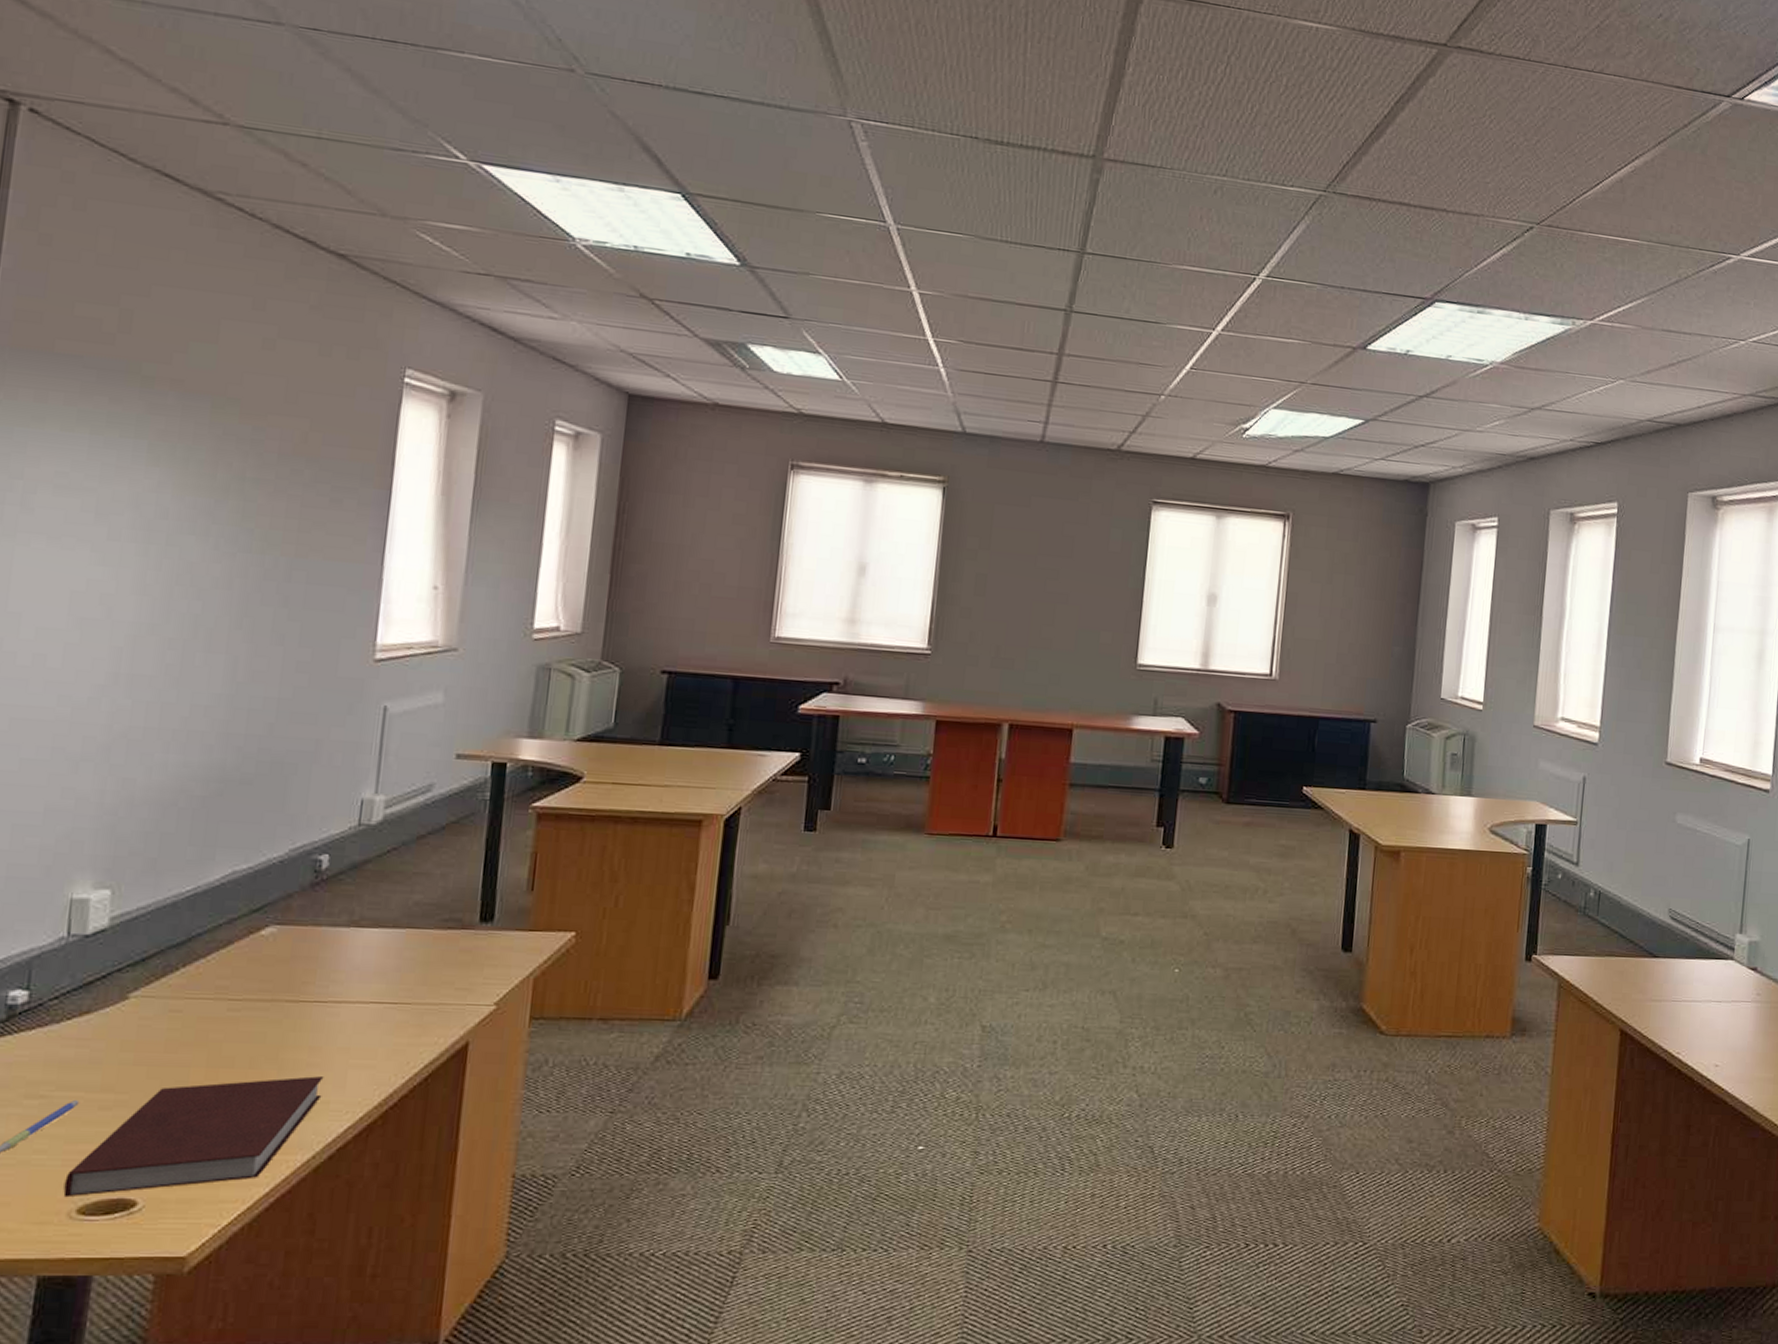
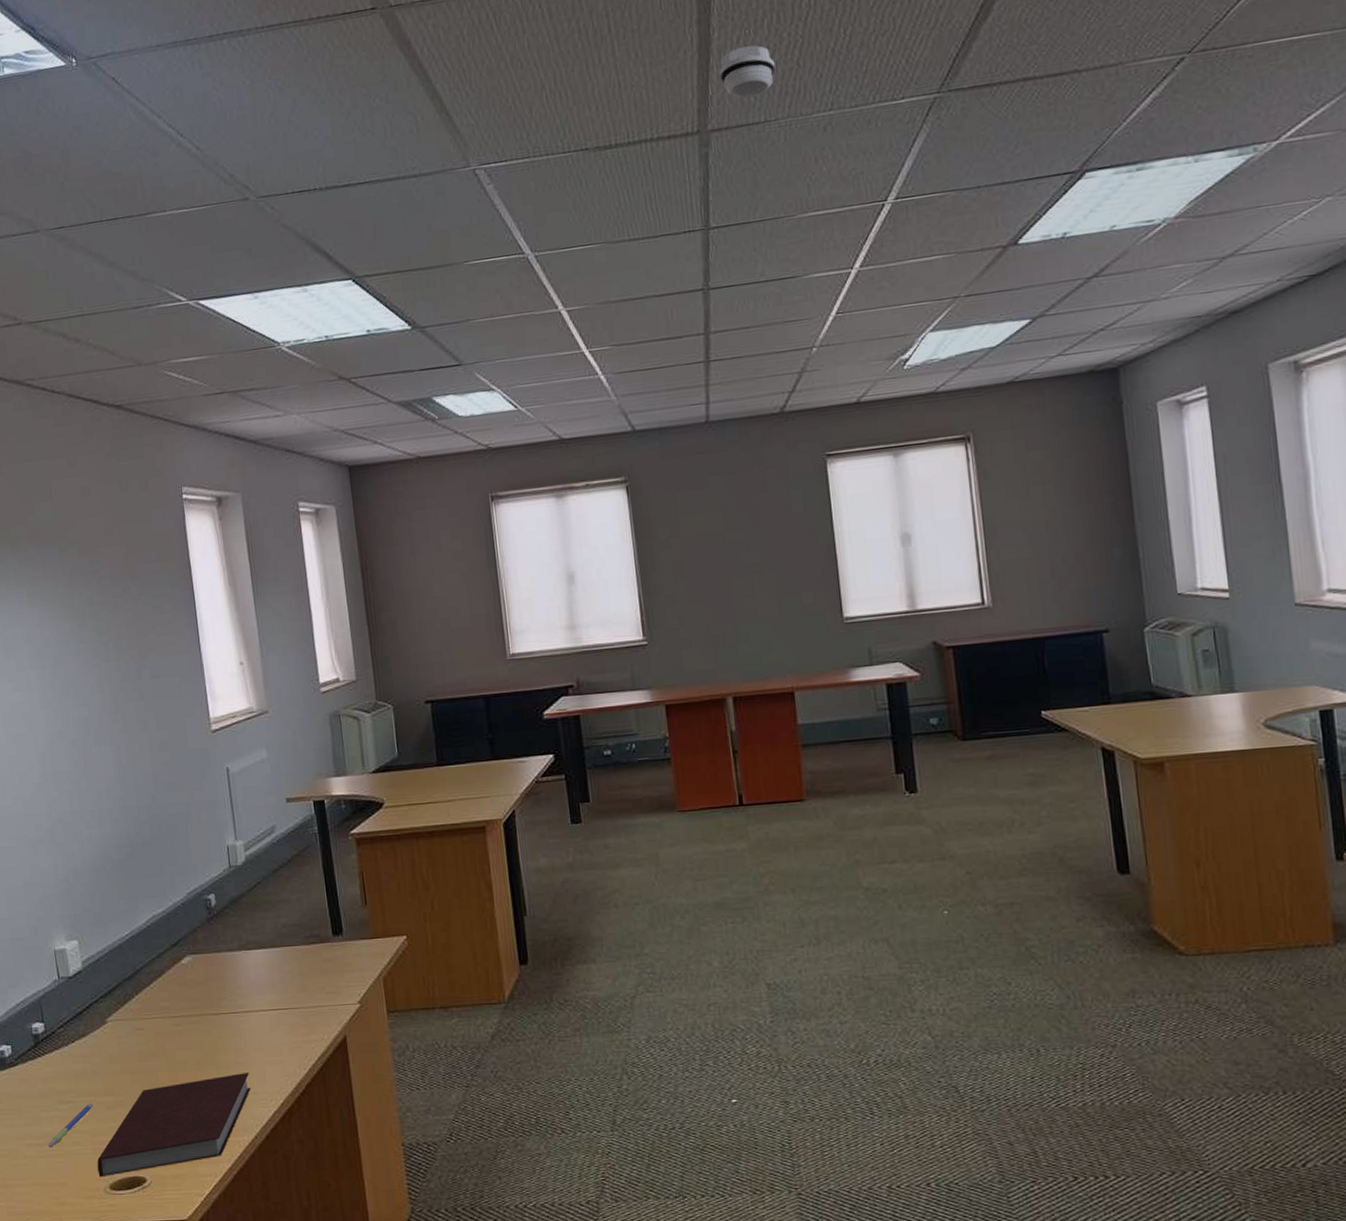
smoke detector: none [1125,89,1182,141] -> present [719,45,776,99]

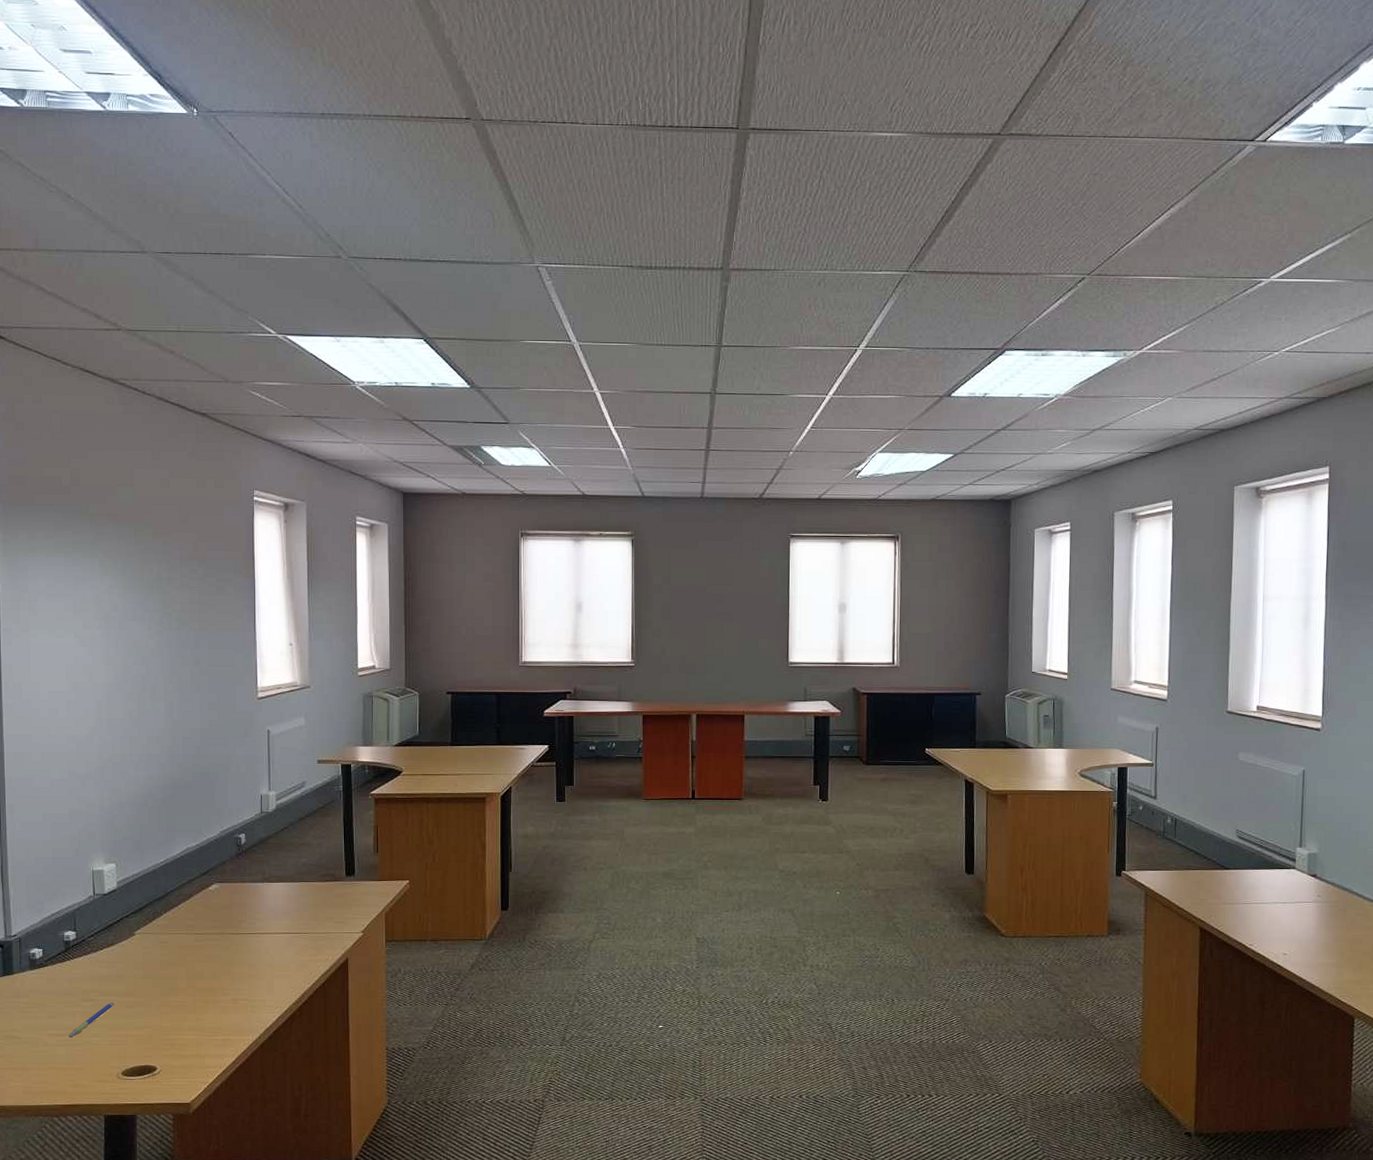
notebook: present [97,1073,251,1178] -> none [112,984,260,1065]
smoke detector: present [719,45,776,99] -> none [743,208,787,249]

